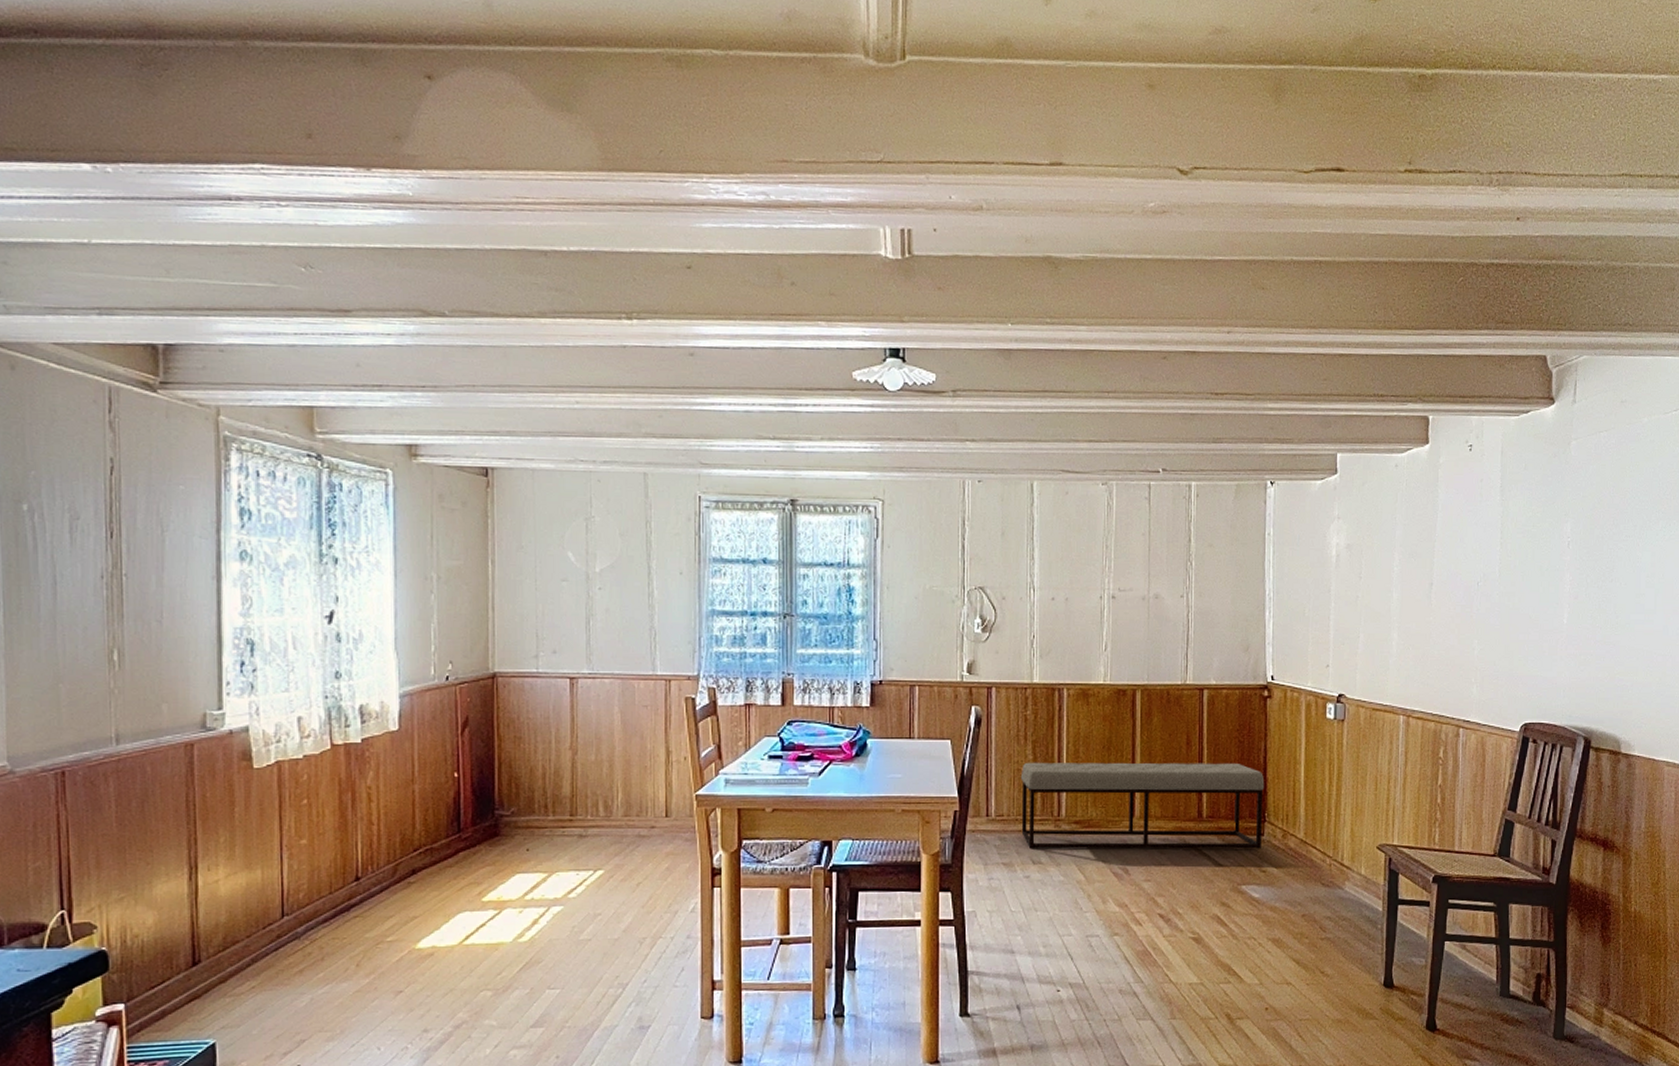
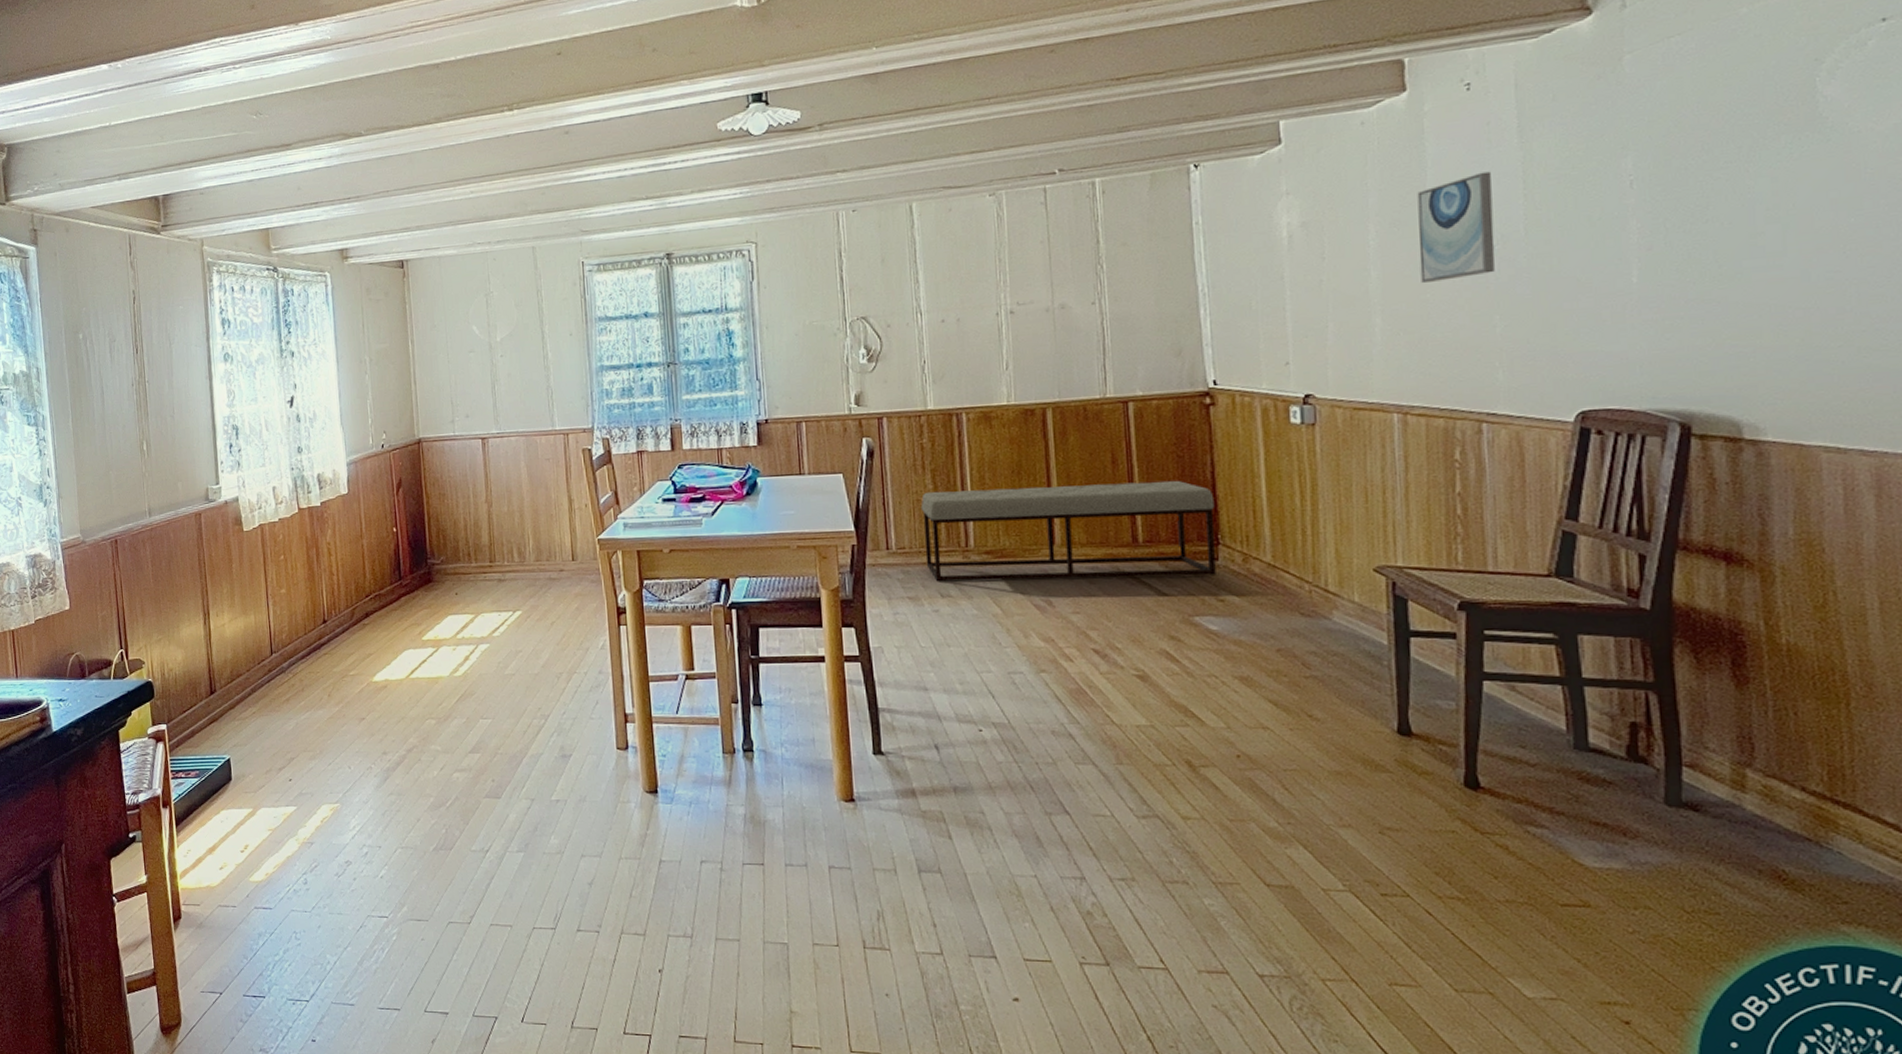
wall art: none [1427,520,1480,607] -> present [1417,171,1495,283]

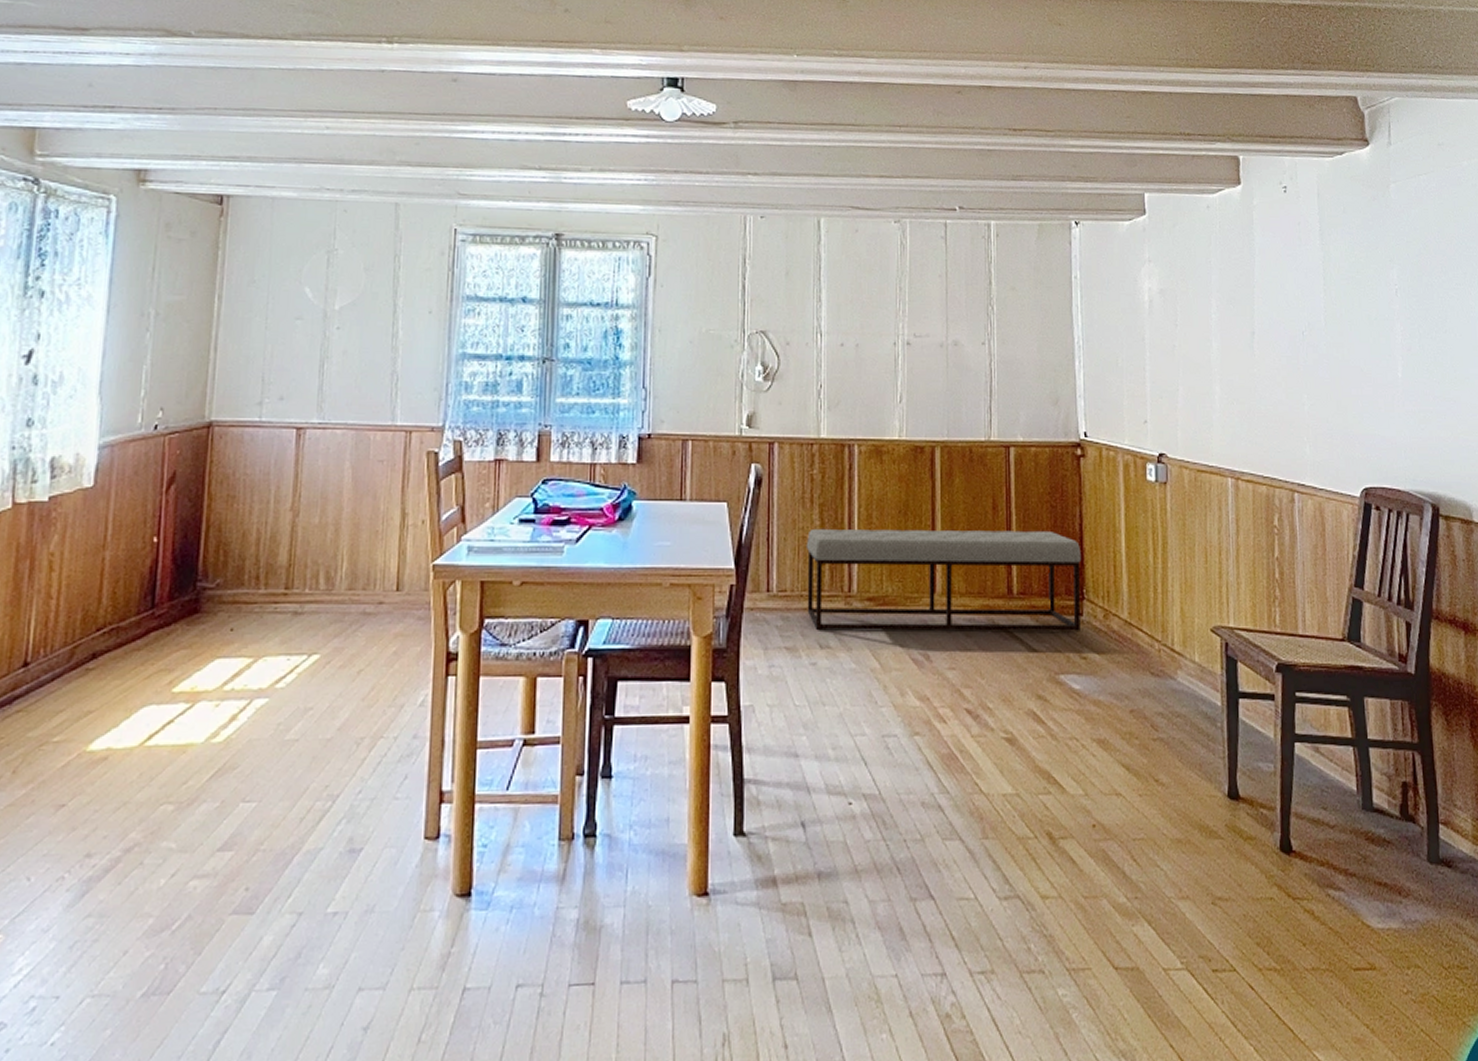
wall art: present [1417,171,1495,283] -> none [1248,265,1304,358]

